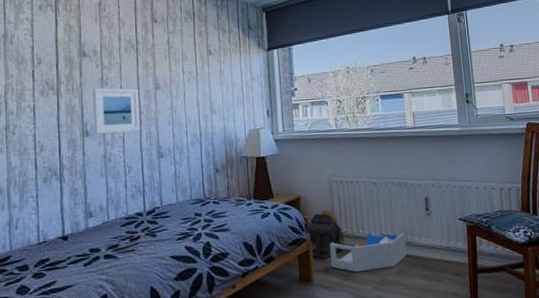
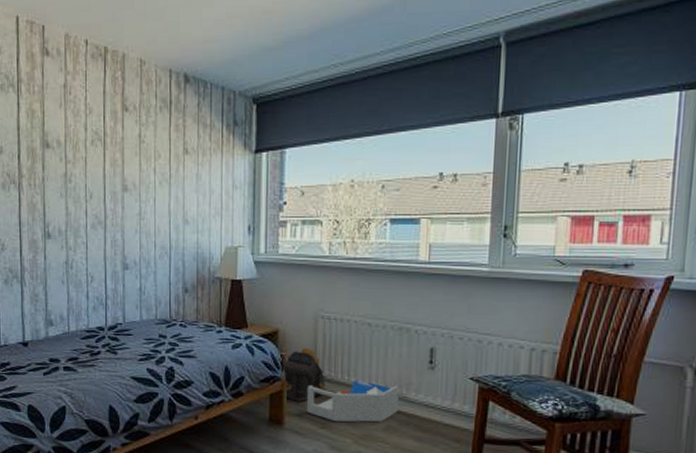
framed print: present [92,87,140,134] -> none [55,184,105,239]

